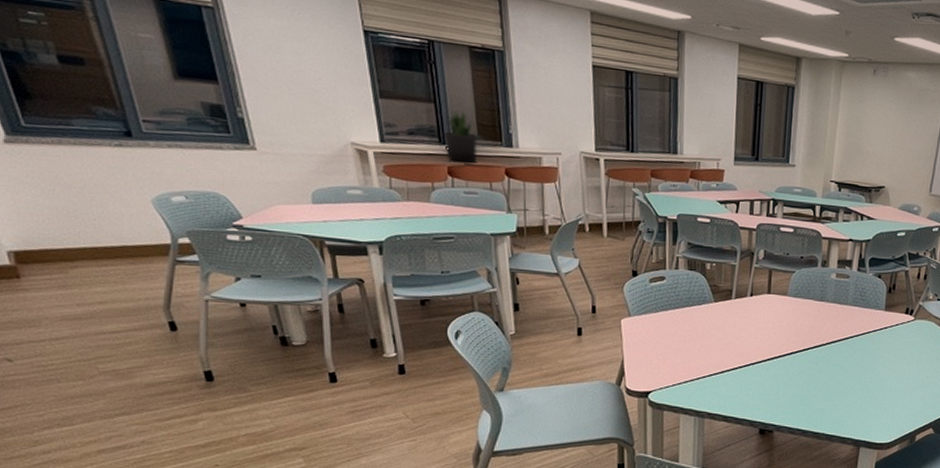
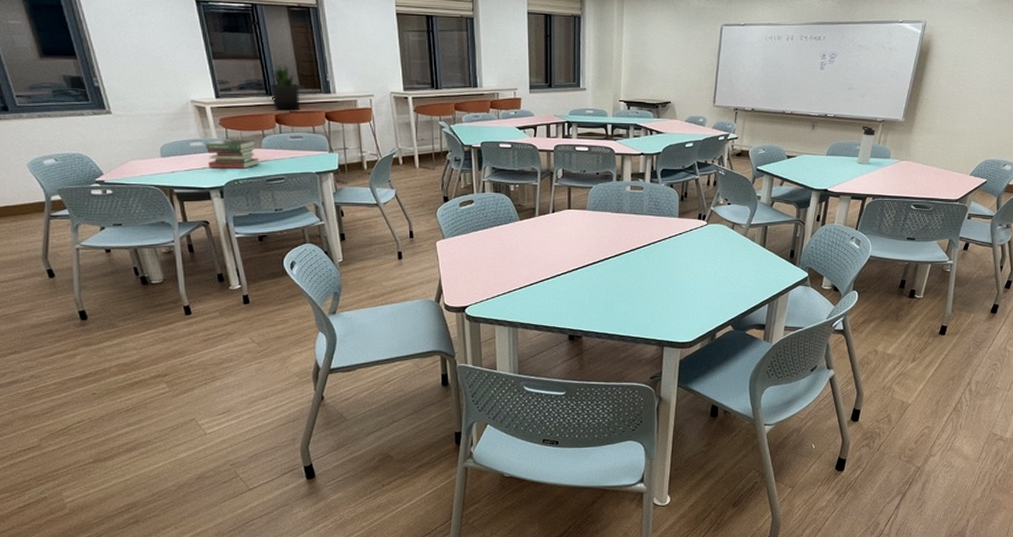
books: none [365,189,427,225] -> present [206,139,260,170]

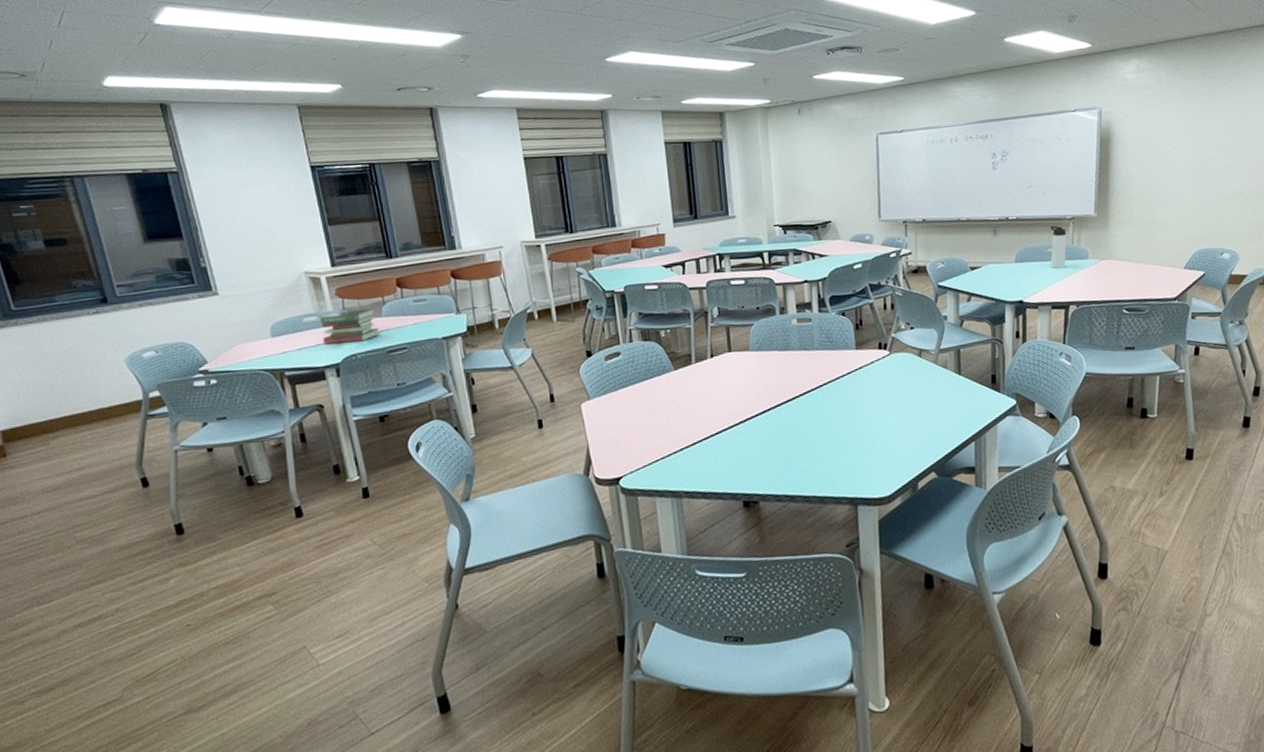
planter: present [269,64,300,112] -> none [389,223,423,275]

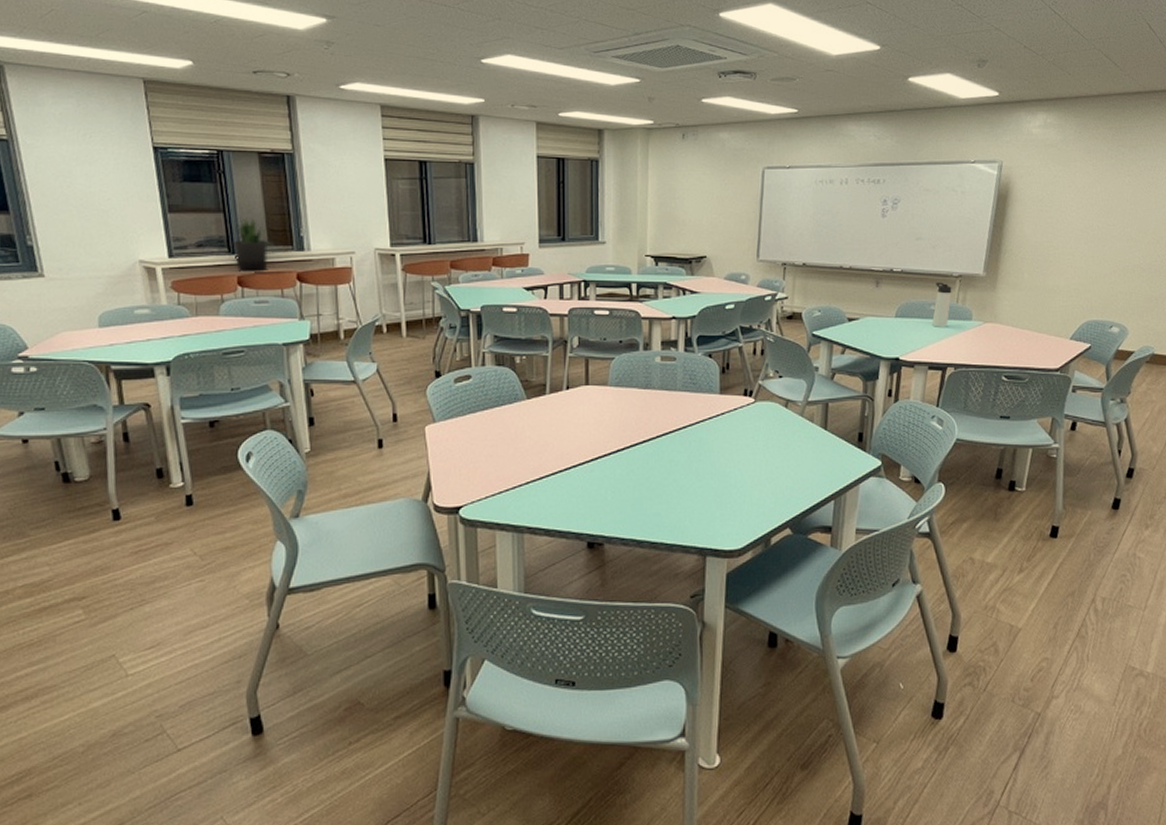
books: present [320,308,380,345] -> none [153,306,216,342]
planter: none [389,223,423,275] -> present [232,218,268,273]

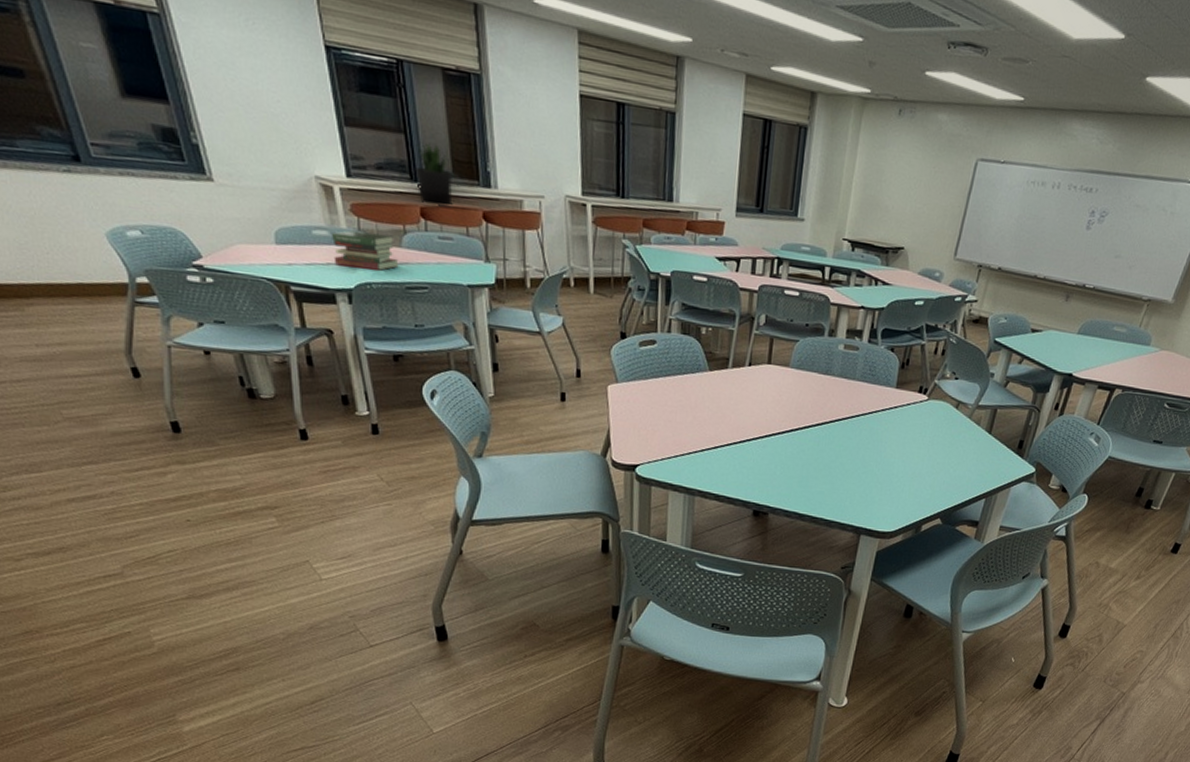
books: none [153,306,216,342] -> present [332,230,399,272]
thermos bottle: present [932,282,952,329] -> none [1111,303,1139,351]

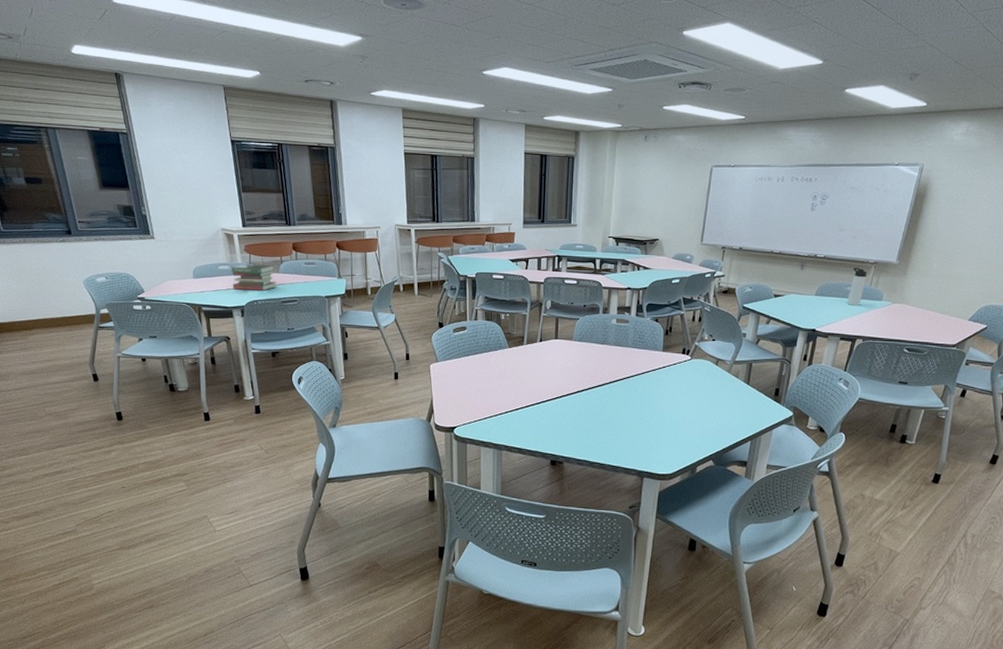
planter: present [415,142,452,206] -> none [289,197,315,241]
thermos bottle: none [1111,303,1139,351] -> present [847,267,867,307]

